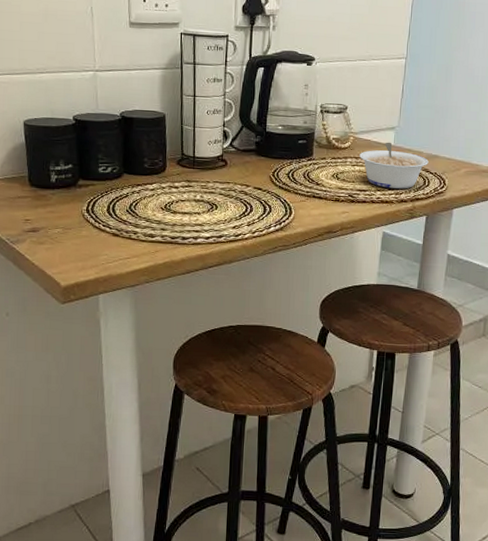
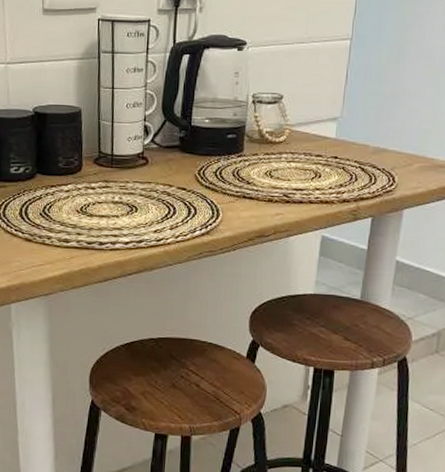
legume: present [359,142,429,189] -> none [296,134,376,187]

